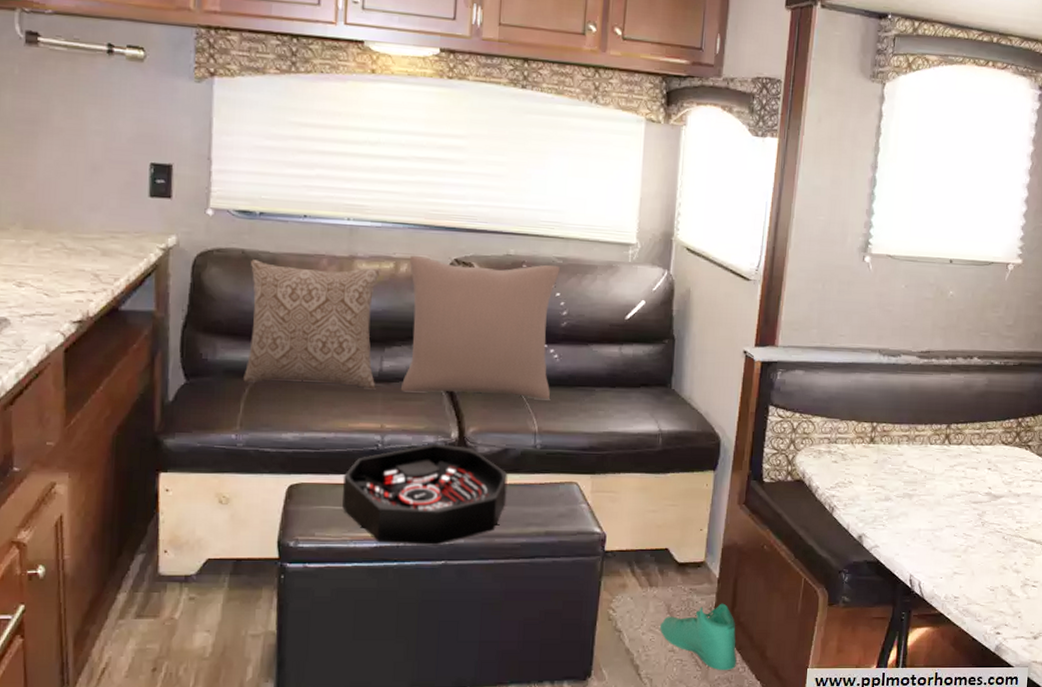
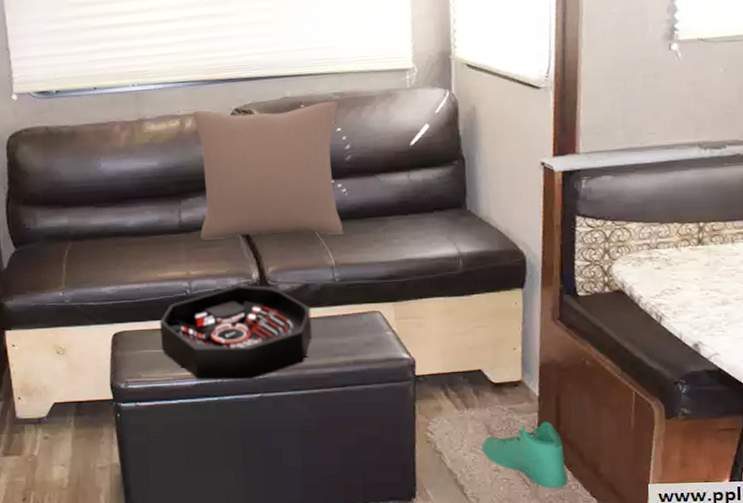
pillow: present [243,259,381,389] -> none [54,127,178,246]

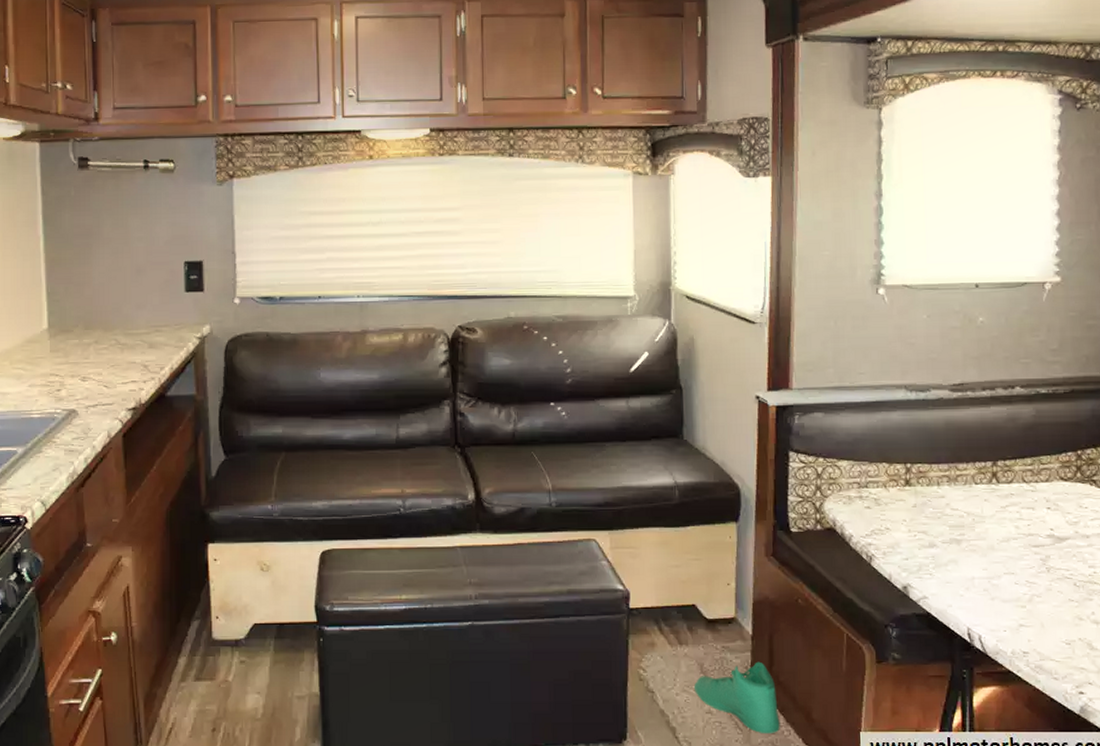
tray: present [159,285,313,381] -> none [370,506,527,607]
pillow: present [192,101,343,240] -> none [416,324,561,457]

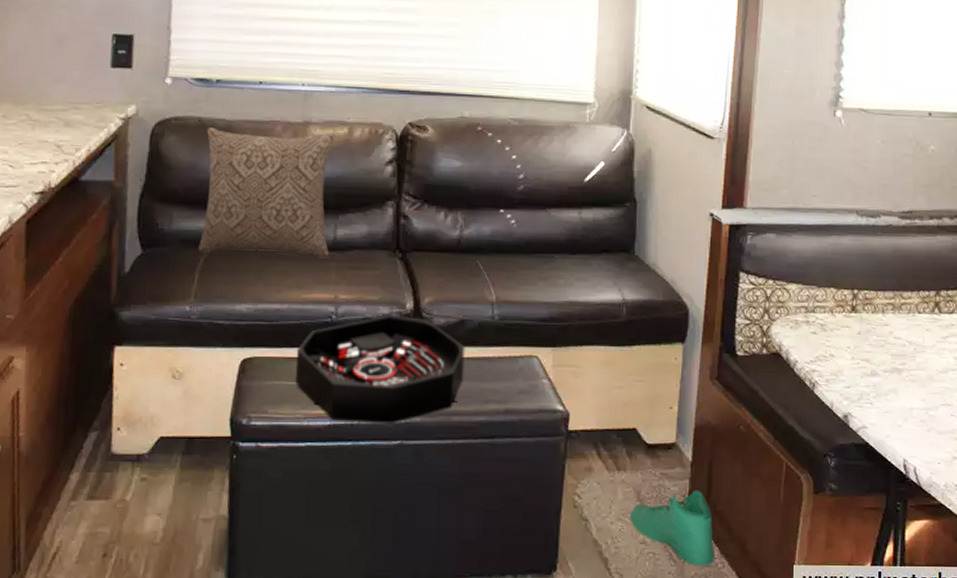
pillow: none [275,340,394,456] -> present [198,127,335,258]
tray: none [370,506,527,607] -> present [296,315,465,425]

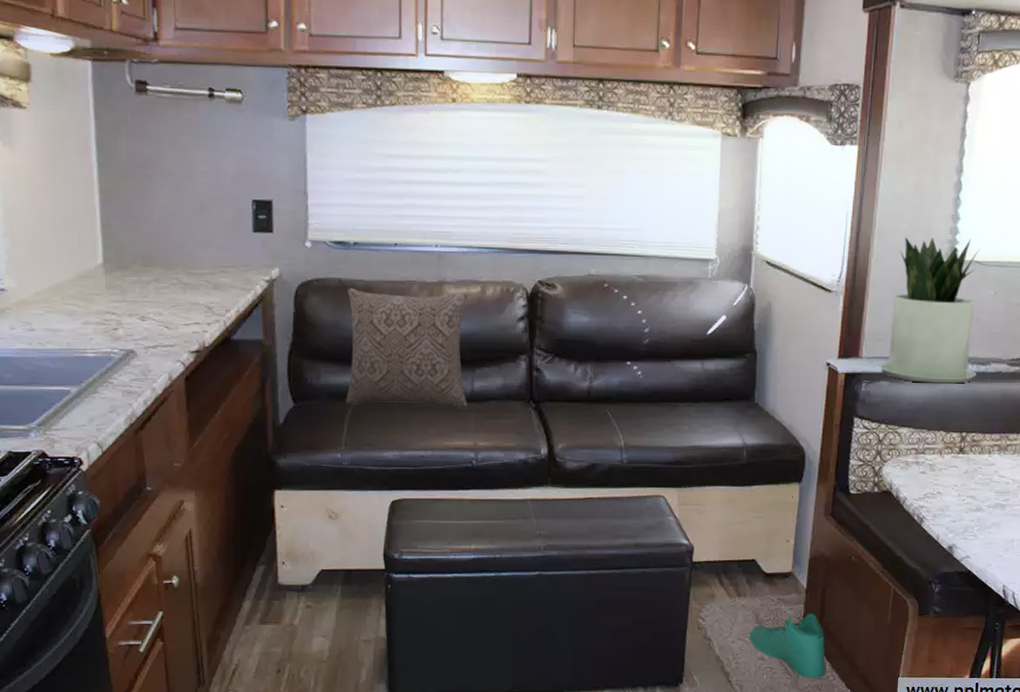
tray: present [296,315,465,425] -> none [441,460,596,558]
planter: none [764,83,866,238] -> present [879,237,980,385]

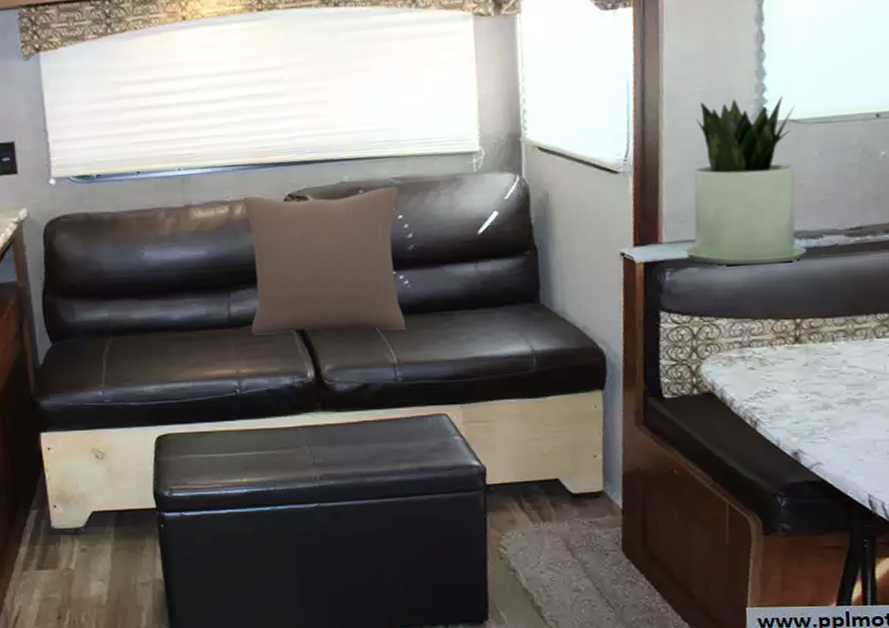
pillow: present [346,288,469,409] -> none [95,214,227,341]
pillow: none [491,278,640,415] -> present [242,186,405,335]
shoe: present [748,613,826,679] -> none [559,536,656,612]

